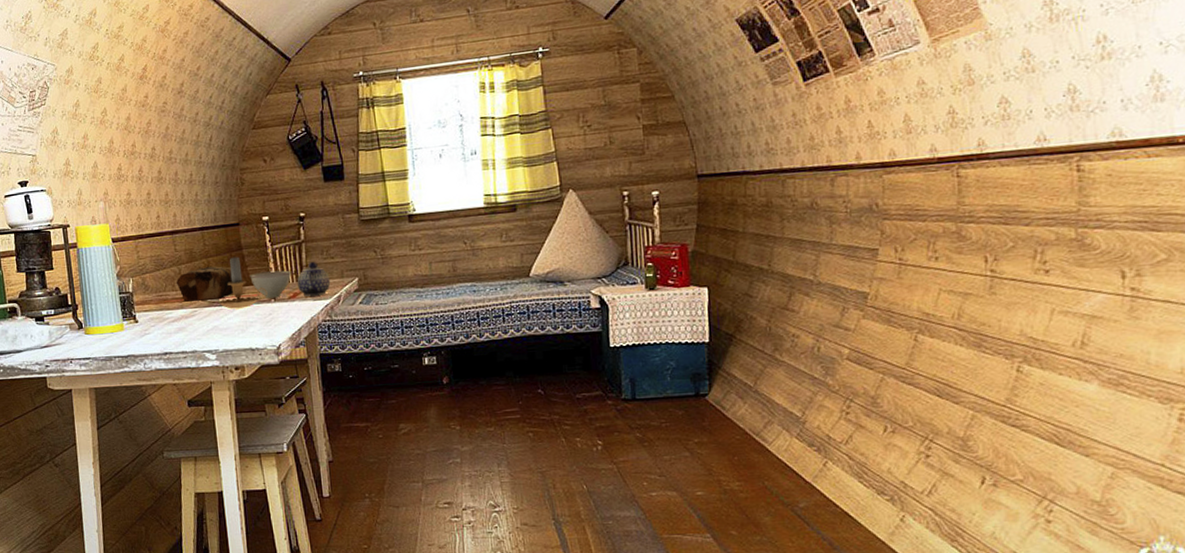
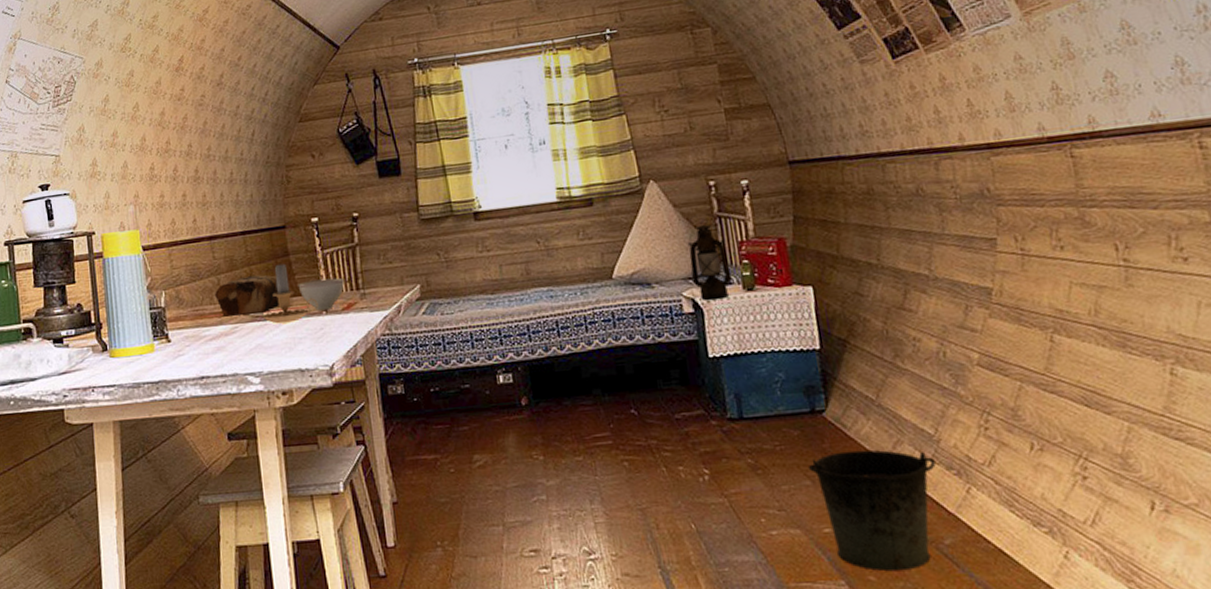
teapot: present [296,261,331,297] -> none [350,266,390,308]
oil lamp: none [599,220,637,298] -> present [687,213,732,301]
bucket: none [688,428,801,527] -> present [808,449,937,571]

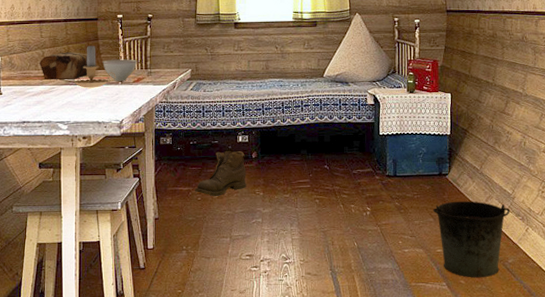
boot: none [443,397,518,466] -> present [194,151,247,196]
oil lamp: present [687,213,732,301] -> none [375,39,401,97]

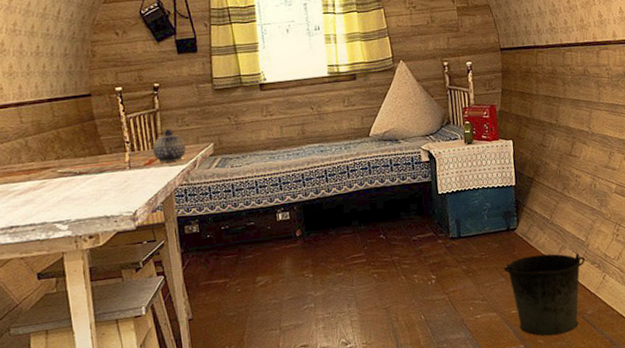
bread loaf: present [40,51,87,80] -> none [23,136,86,174]
candle: present [74,44,116,88] -> none [69,126,122,179]
bowl: present [103,59,138,81] -> none [103,138,147,167]
teapot: none [141,53,169,82] -> present [152,128,187,163]
boot: present [194,151,247,196] -> none [232,230,293,286]

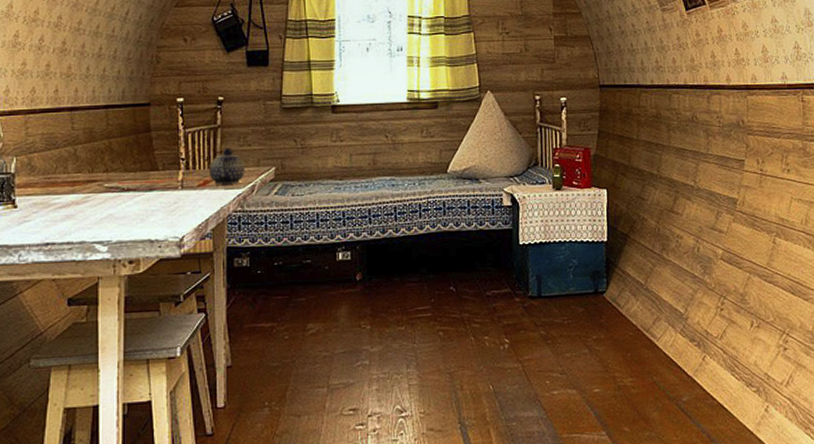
bucket: present [503,253,586,336] -> none [587,324,684,423]

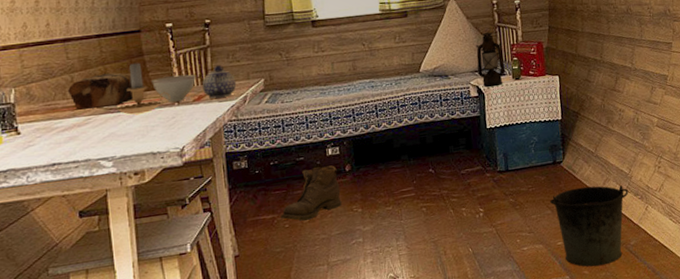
bread loaf: none [70,147,135,186] -> present [68,72,133,110]
candle: none [117,138,175,196] -> present [116,62,171,115]
bowl: none [156,156,204,186] -> present [151,74,197,103]
boot: none [280,272,349,333] -> present [280,165,342,221]
oil lamp: none [512,122,545,197] -> present [475,23,506,87]
bucket: none [587,324,684,423] -> present [549,185,629,267]

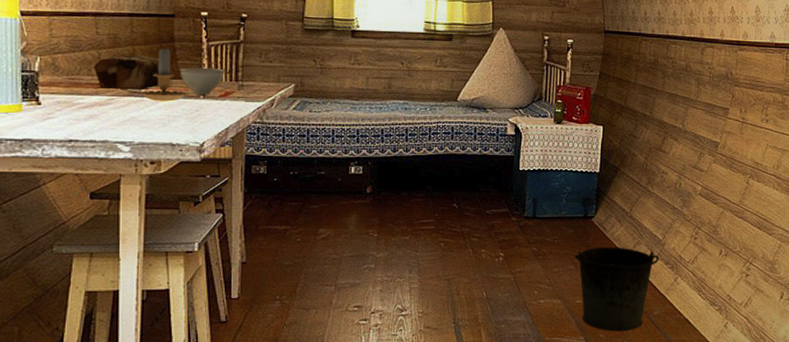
teapot: present [201,64,237,99] -> none [230,62,266,97]
boot: present [280,165,342,221] -> none [293,184,359,237]
oil lamp: present [475,23,506,87] -> none [517,60,548,128]

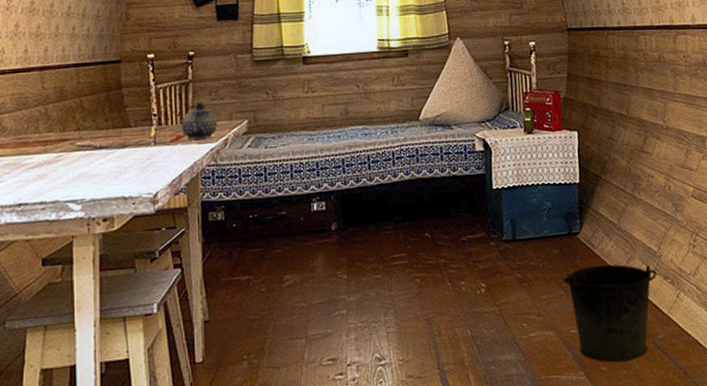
bread loaf: present [94,54,159,89] -> none [41,105,107,146]
candle: present [140,47,197,102] -> none [89,95,147,154]
bowl: present [179,67,226,95] -> none [128,111,176,142]
teapot: none [230,62,266,97] -> present [180,102,218,140]

